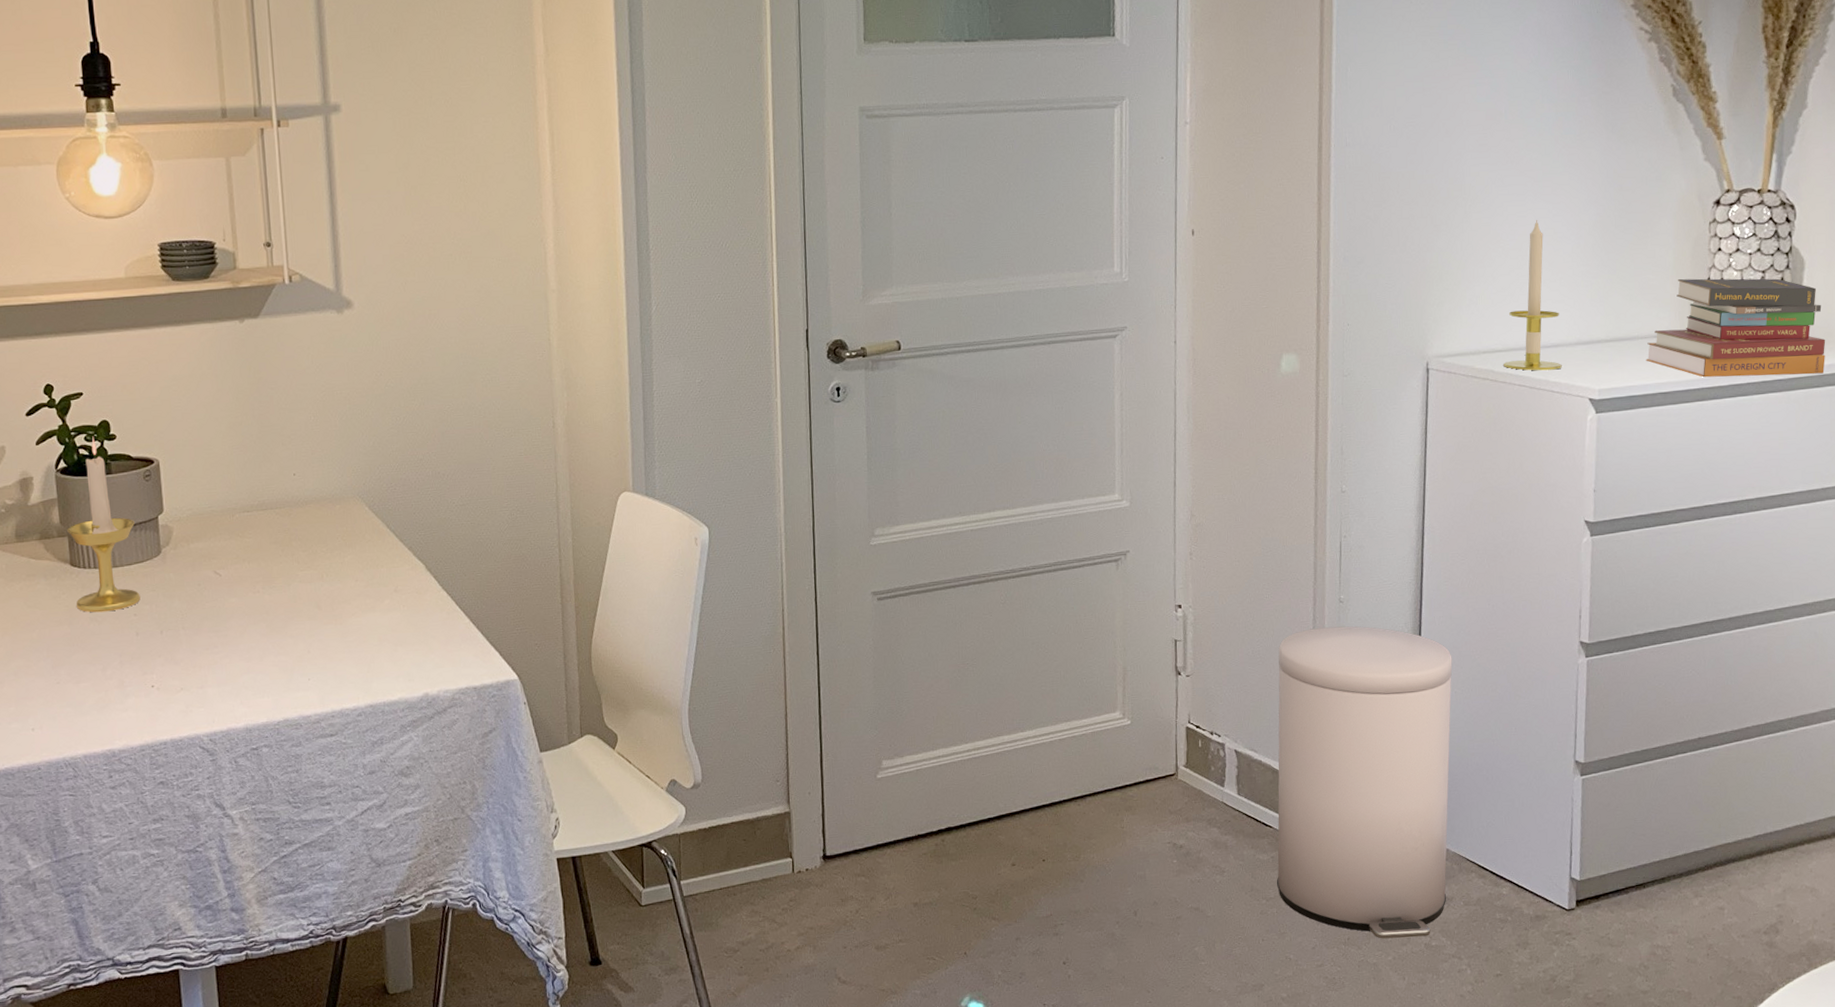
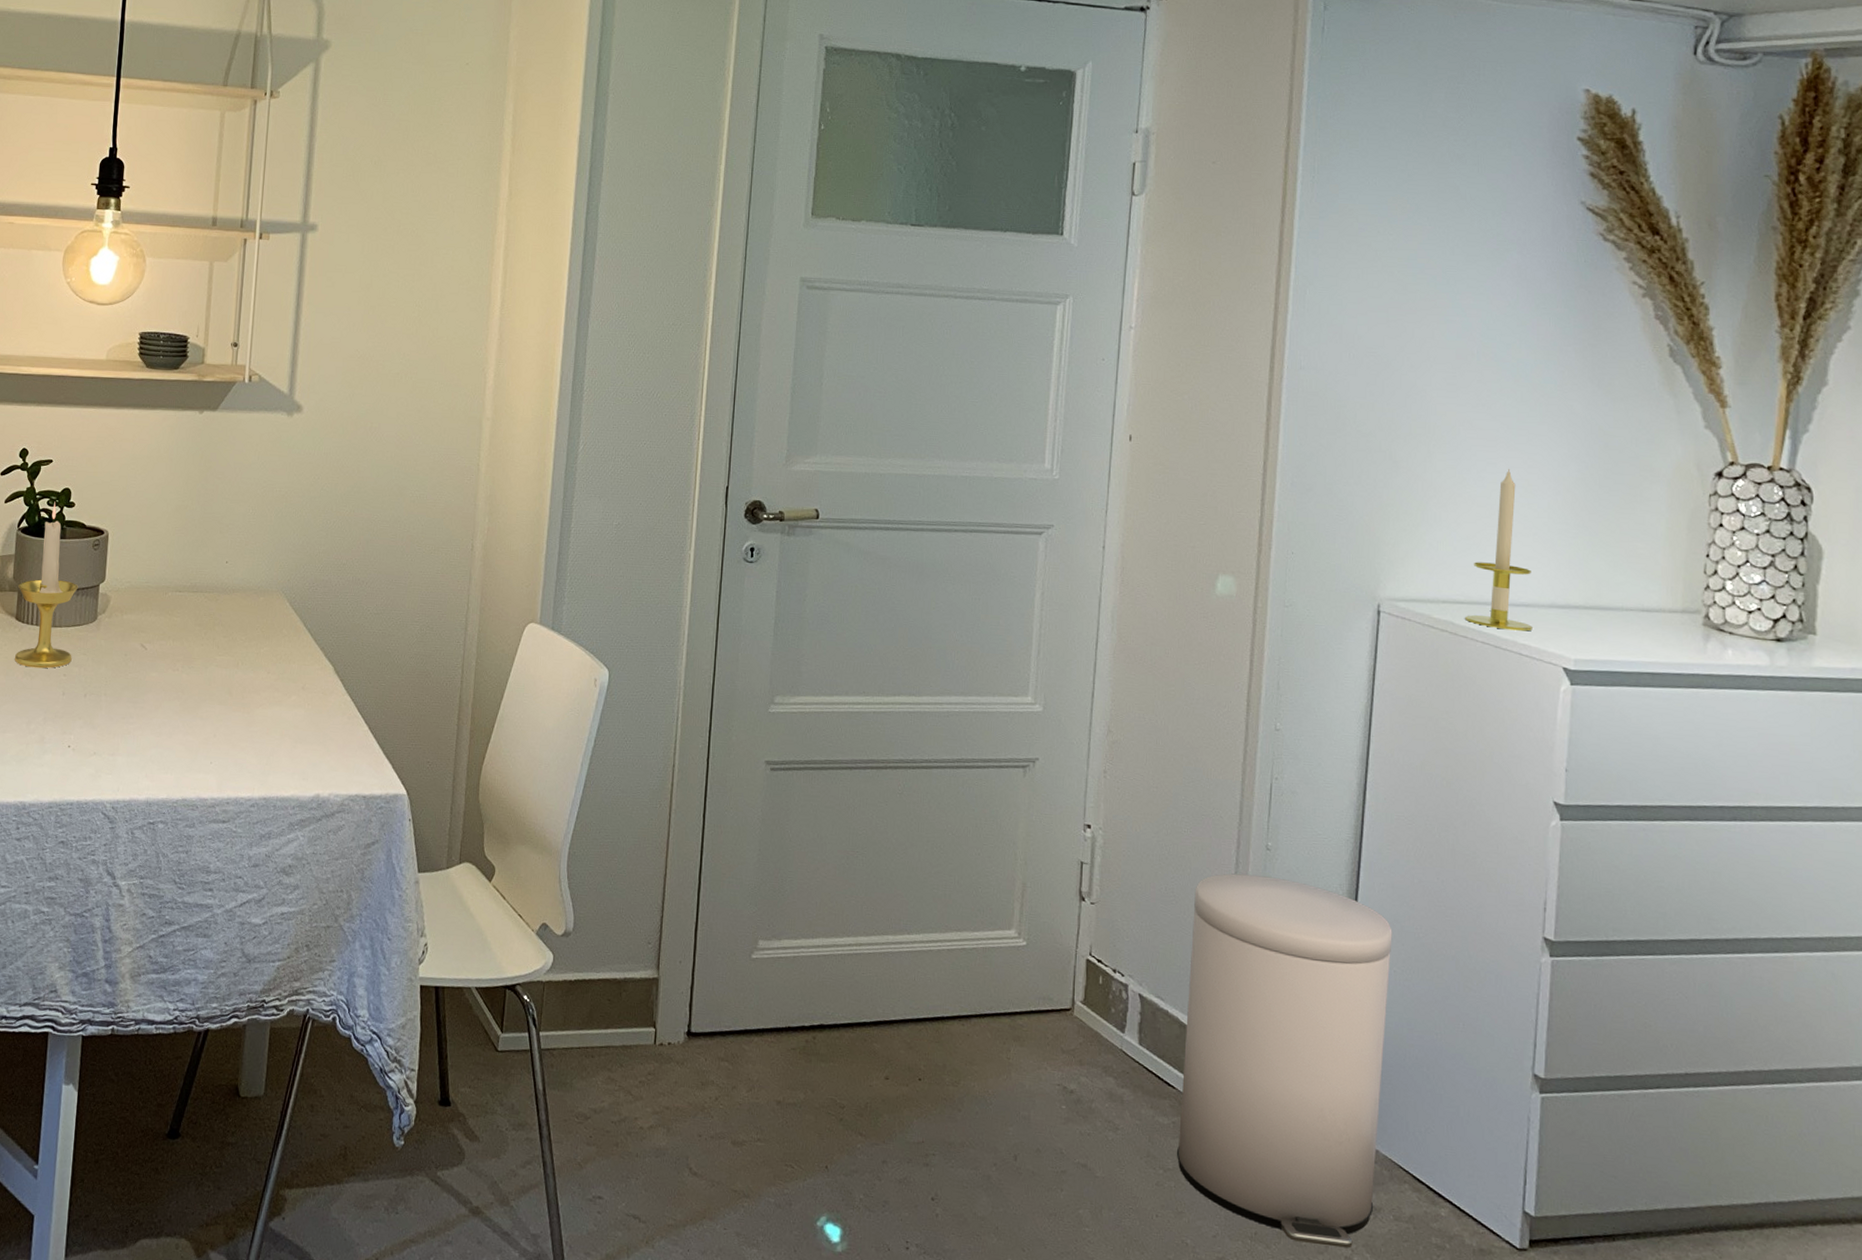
books: present [1646,278,1826,378] -> none [1631,551,1848,677]

